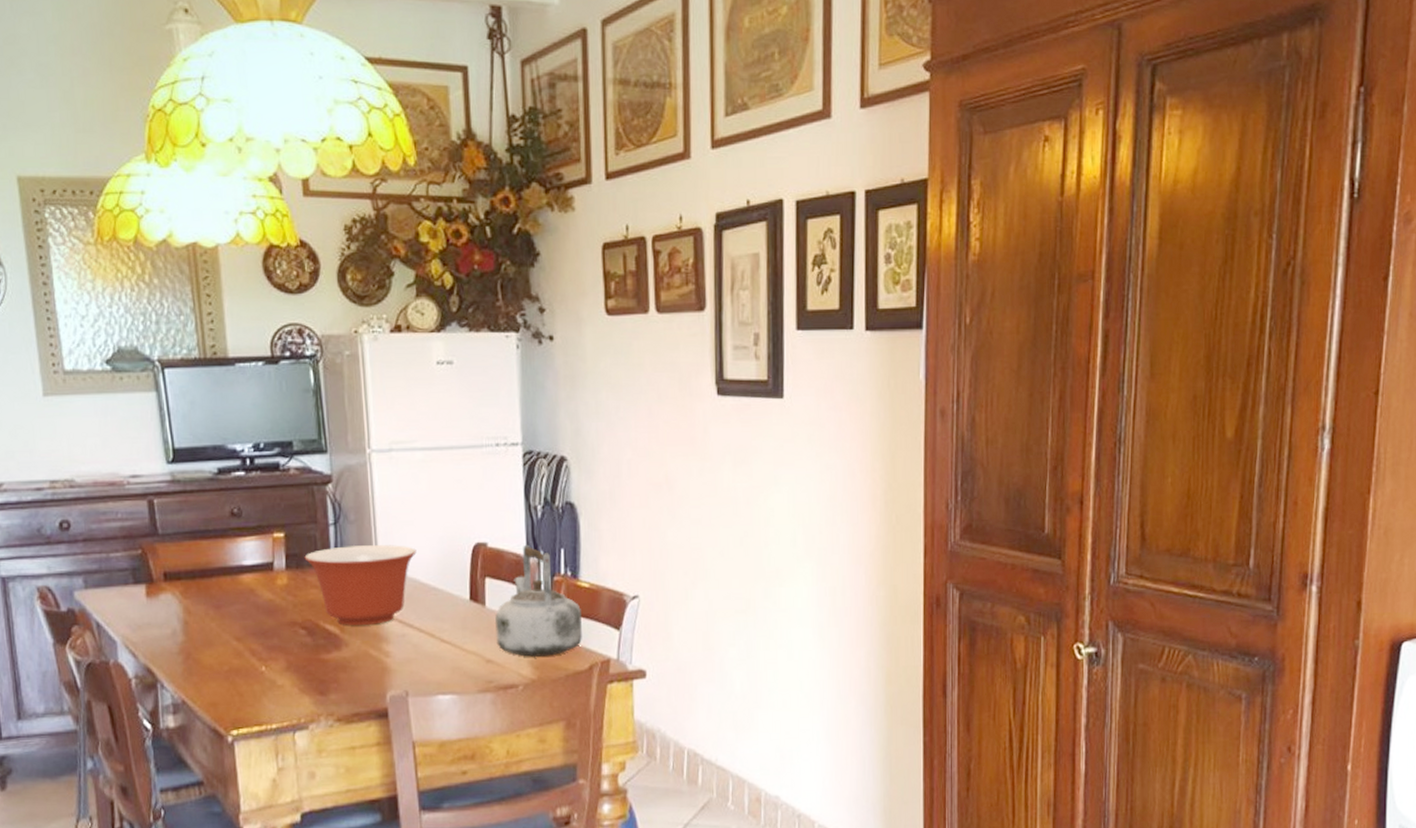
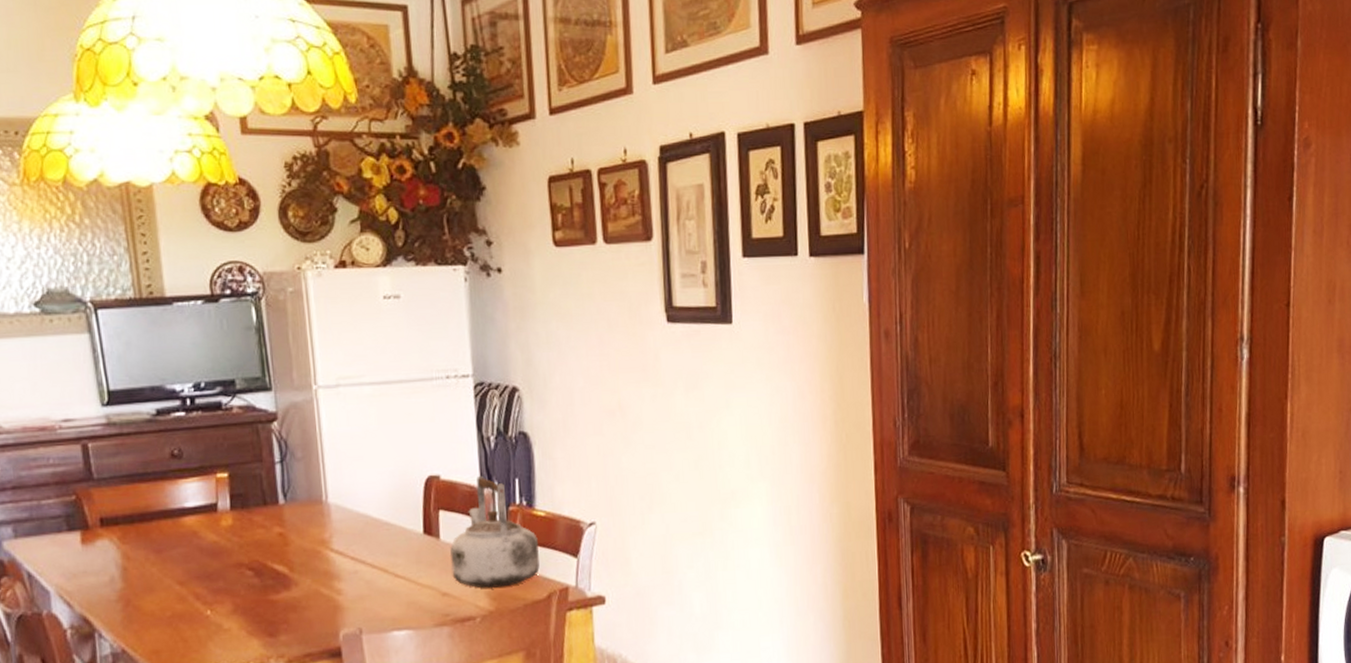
mixing bowl: present [304,545,417,625] -> none [250,481,367,564]

